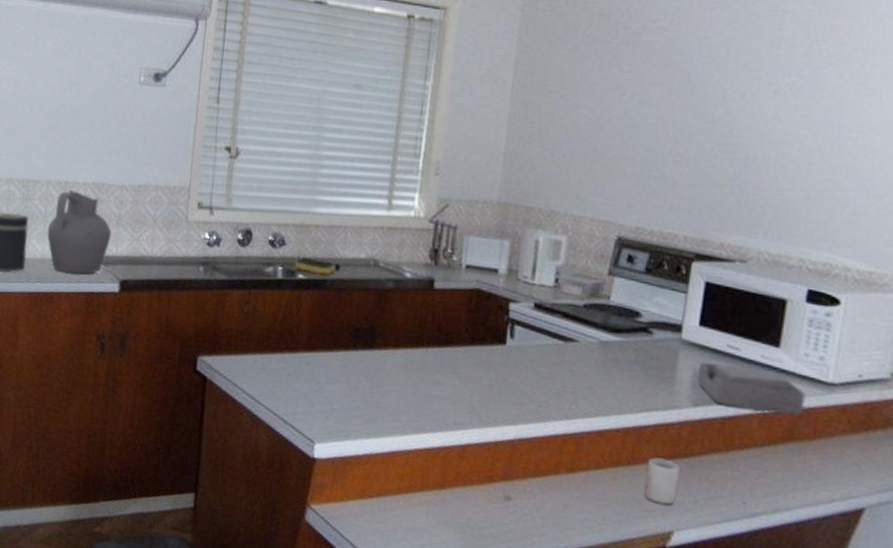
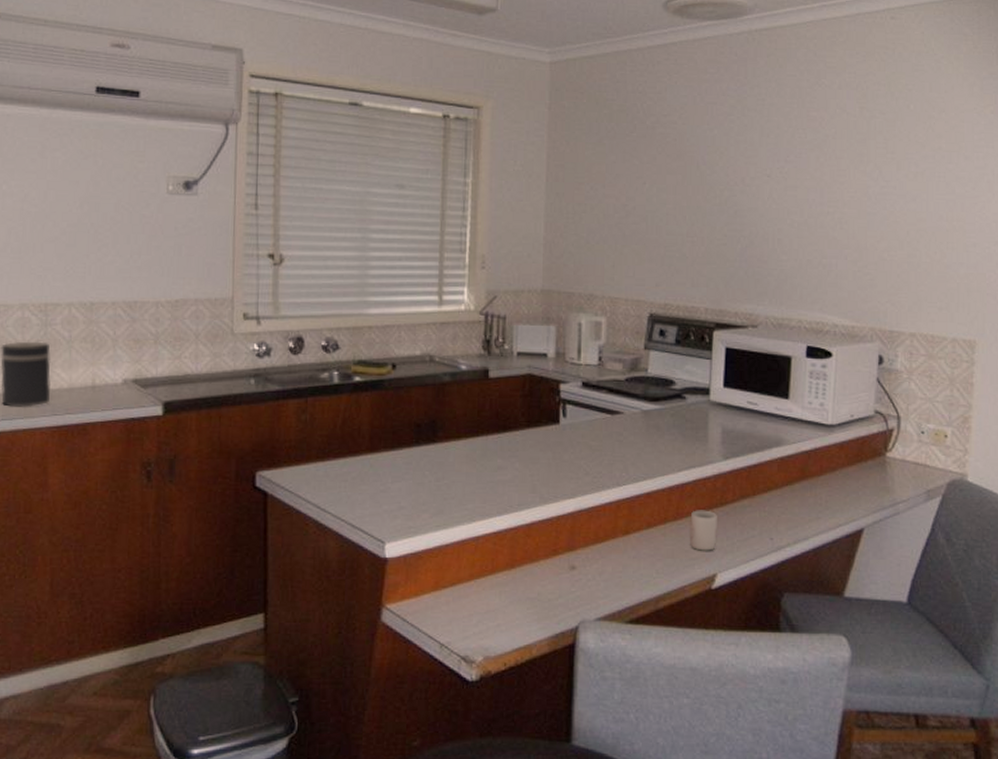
ceramic jug: present [47,190,112,274] -> none [73,311,150,400]
napkin holder: present [697,361,806,417] -> none [725,418,812,457]

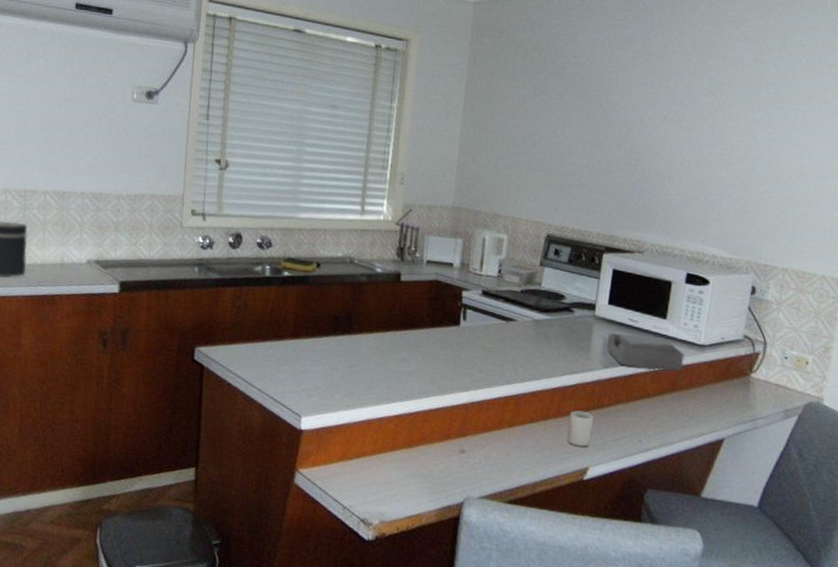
napkin holder: none [725,418,812,457] -> present [606,332,684,372]

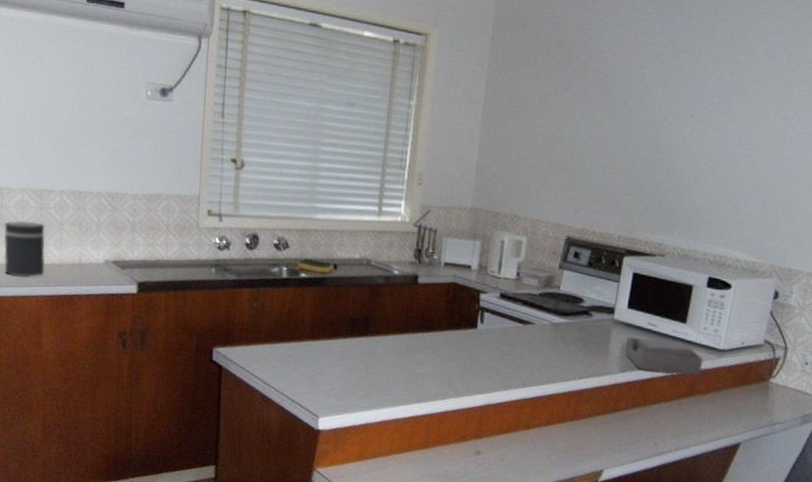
mug: present [567,410,594,447] -> none [582,413,610,450]

